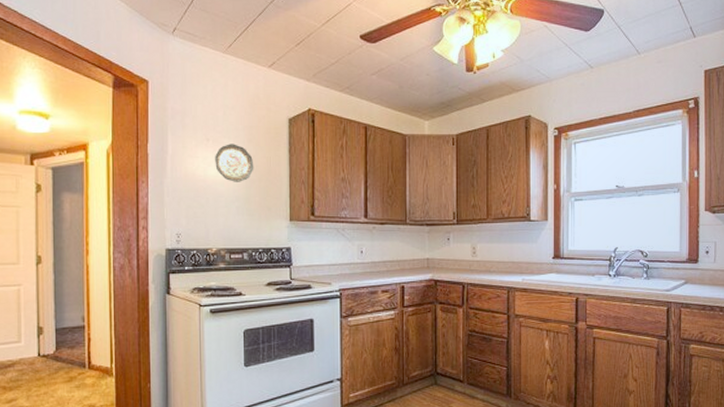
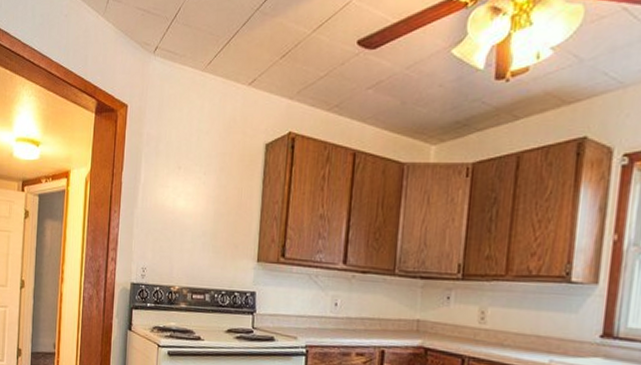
decorative plate: present [215,144,254,182] -> none [184,172,224,215]

